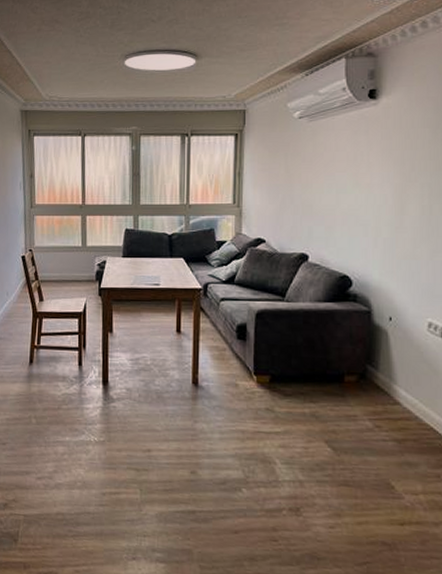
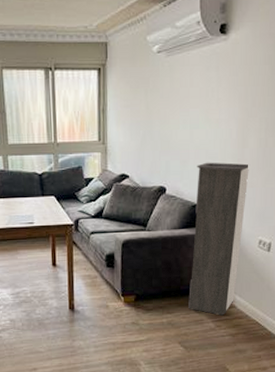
storage cabinet: none [337,229,411,413] -> present [188,162,249,316]

